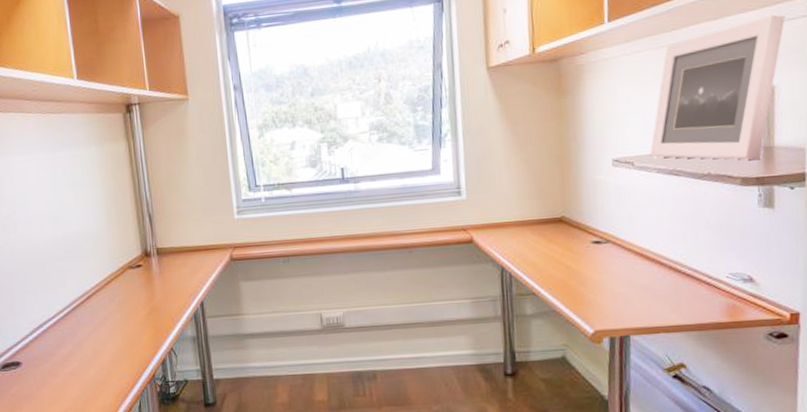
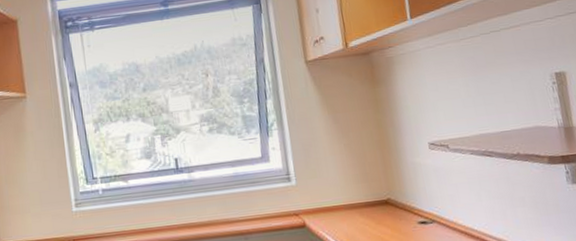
picture frame: present [650,14,786,160] -> none [462,9,566,140]

